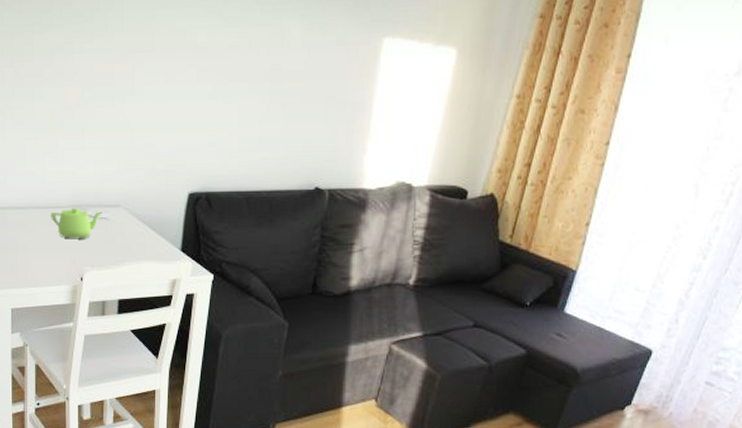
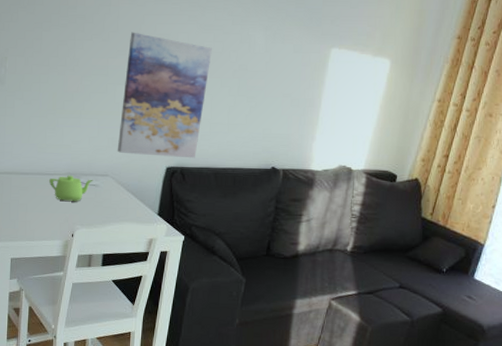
wall art: none [129,30,238,181] -> present [117,32,212,159]

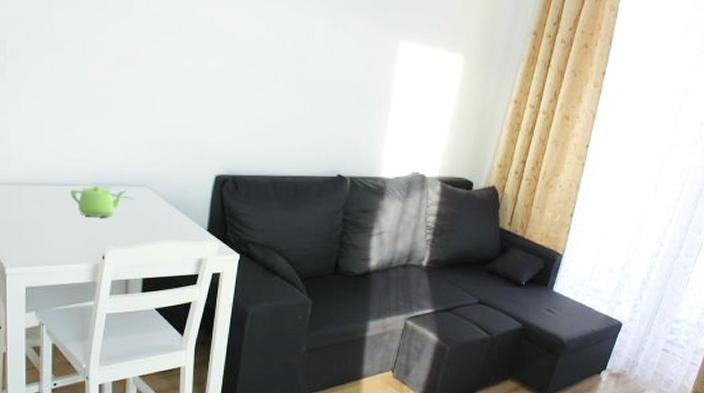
wall art: present [117,32,212,159] -> none [154,14,264,165]

